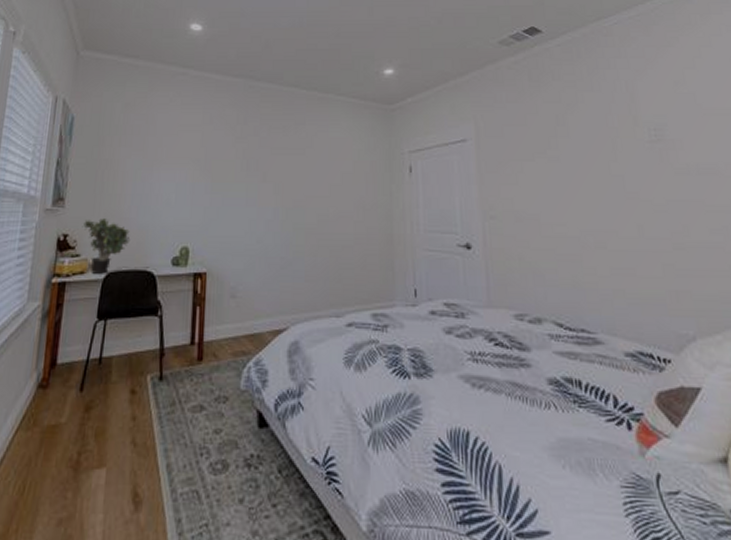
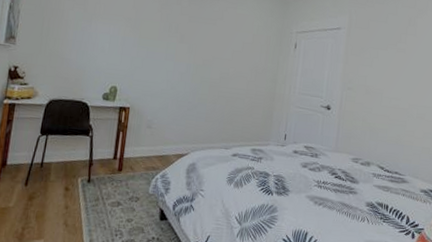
potted plant: present [82,218,131,274] -> none [30,56,70,101]

